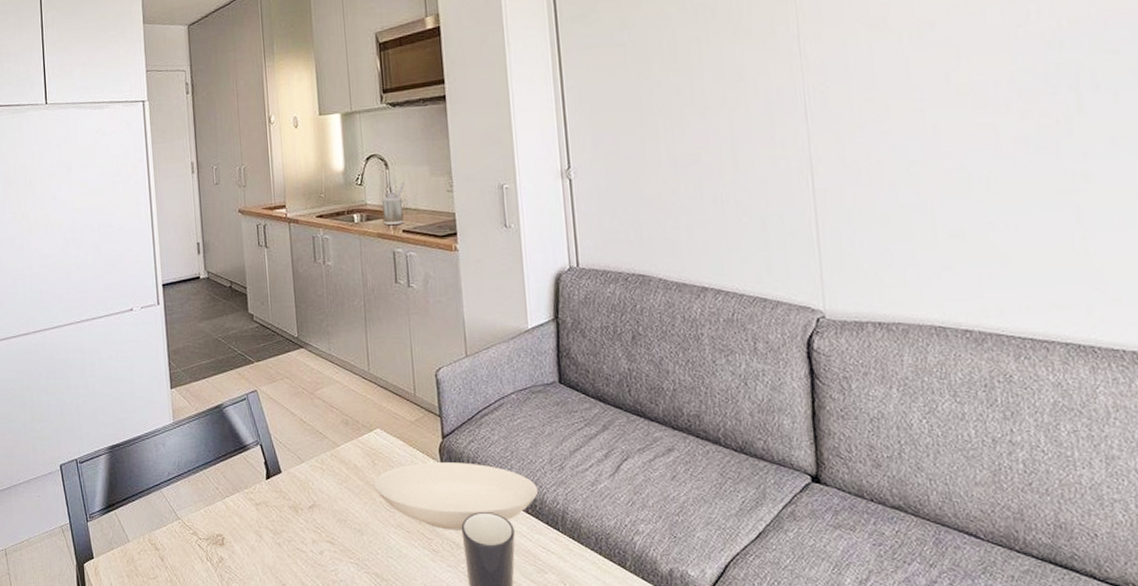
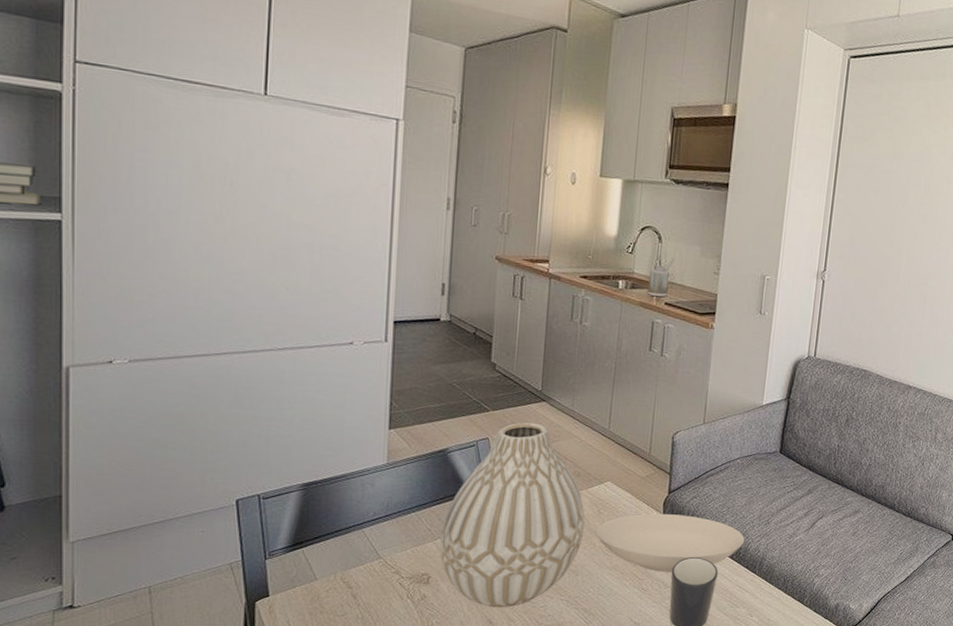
vase: none [227,371,362,572] -> present [440,422,586,608]

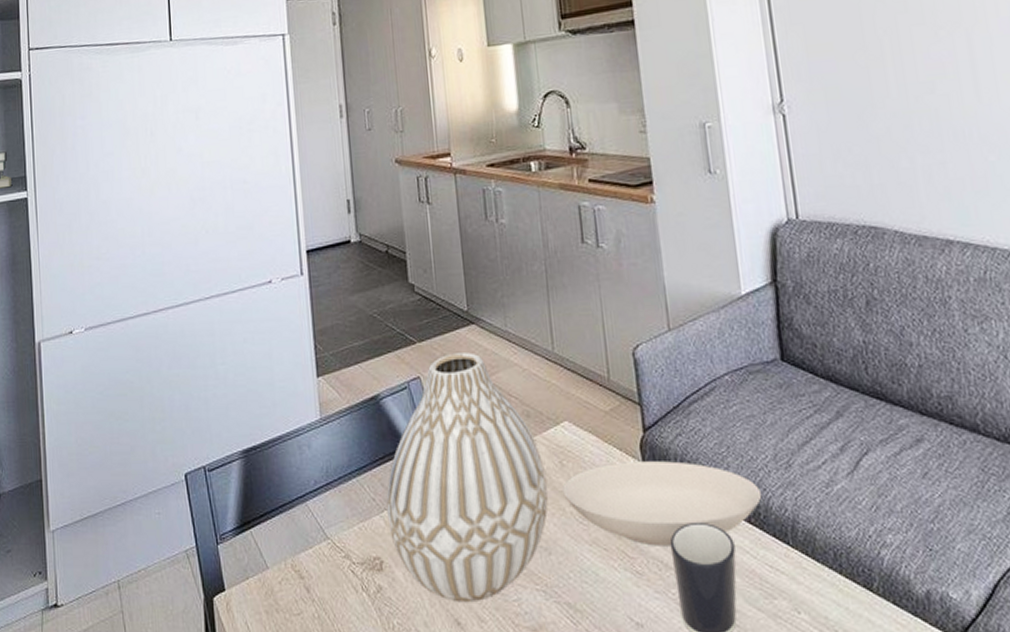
soap dispenser: present [647,258,674,298] -> none [564,123,590,175]

